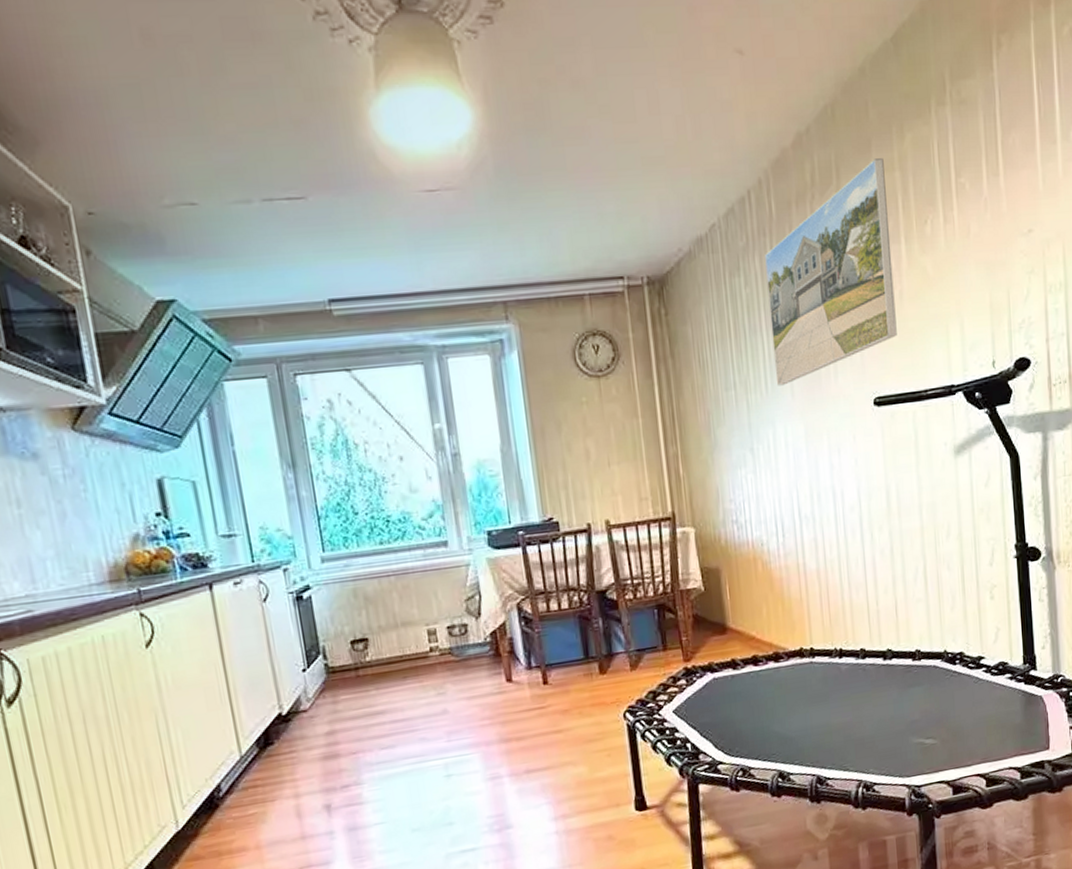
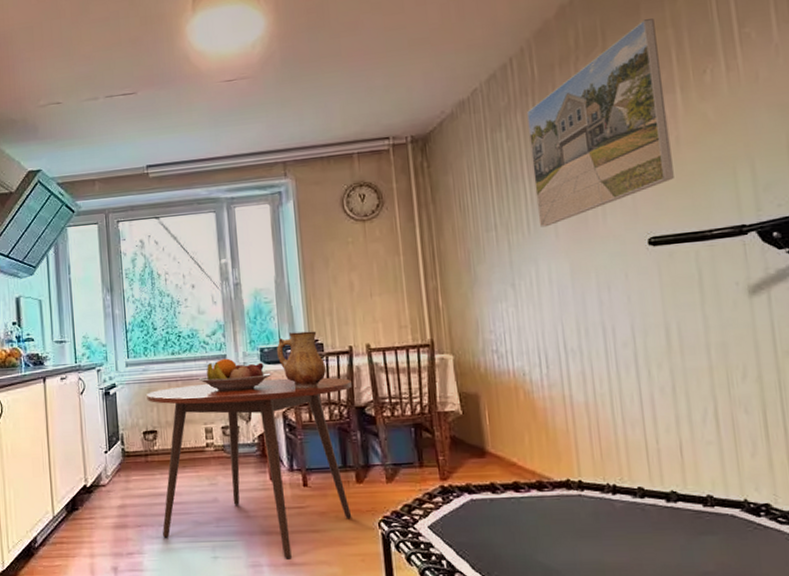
dining table: none [351,560,597,766] -> present [146,377,352,559]
fruit bowl: none [415,545,502,585] -> present [198,358,271,392]
ceramic pitcher: none [506,507,564,577] -> present [276,331,327,390]

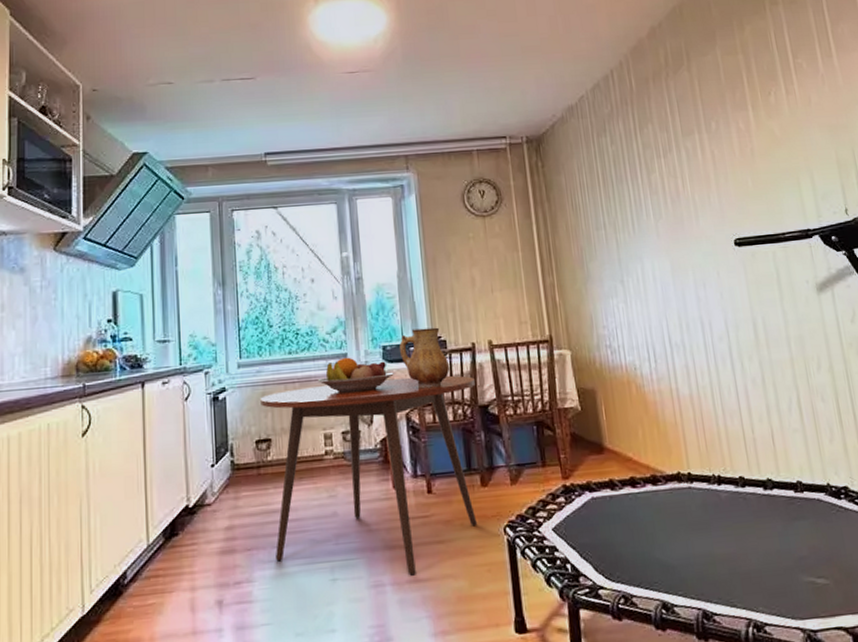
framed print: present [527,18,674,227] -> none [627,45,752,227]

